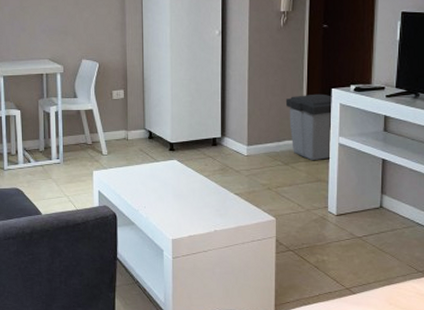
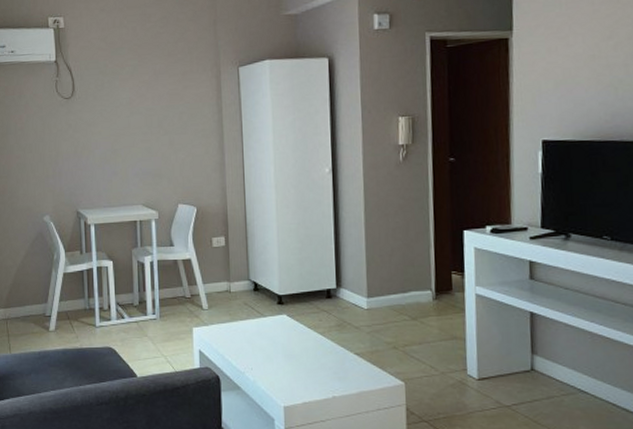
trash can: present [285,93,333,161] -> none [409,236,467,315]

